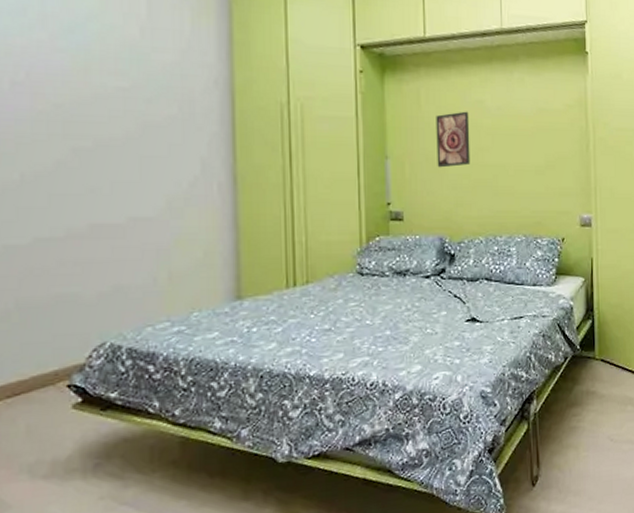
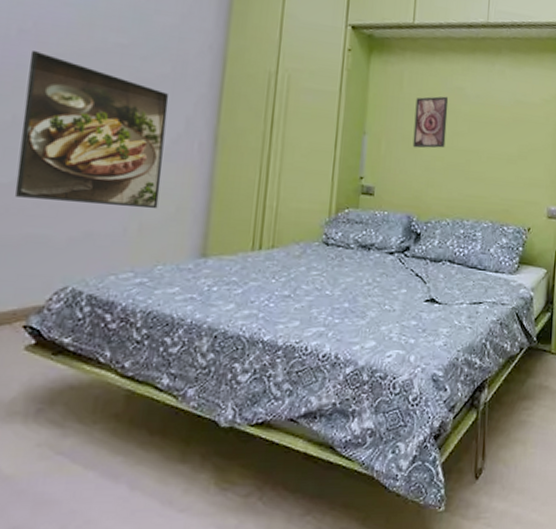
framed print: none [28,104,185,257] -> present [14,51,169,209]

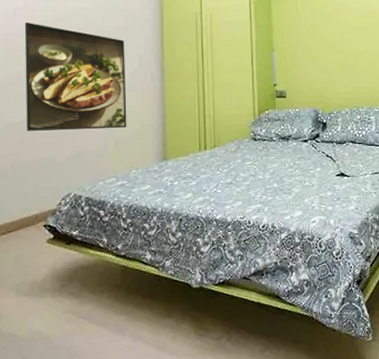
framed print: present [412,96,449,148] -> none [310,12,337,56]

